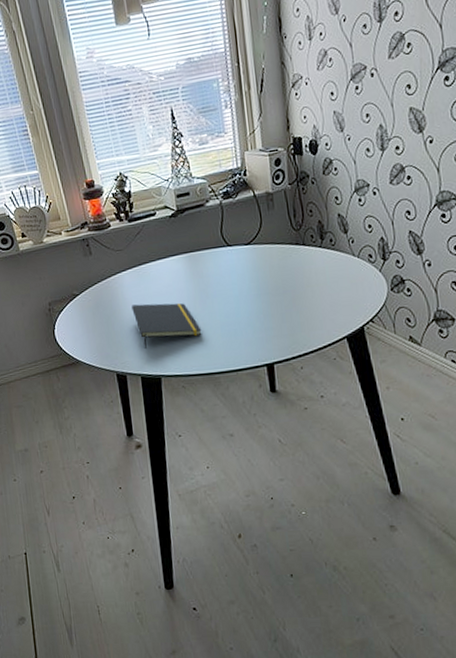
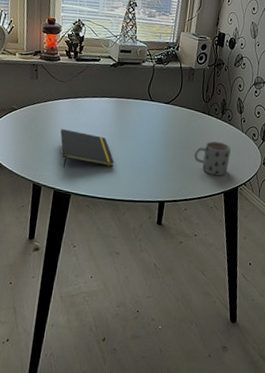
mug: none [297,275,345,319] -> present [194,141,231,176]

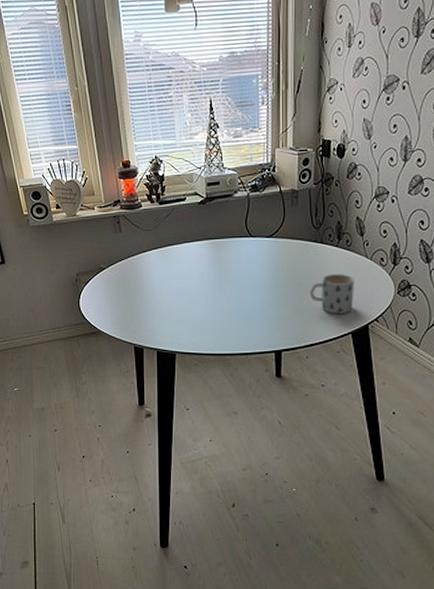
notepad: present [60,129,114,168] -> none [154,283,218,325]

